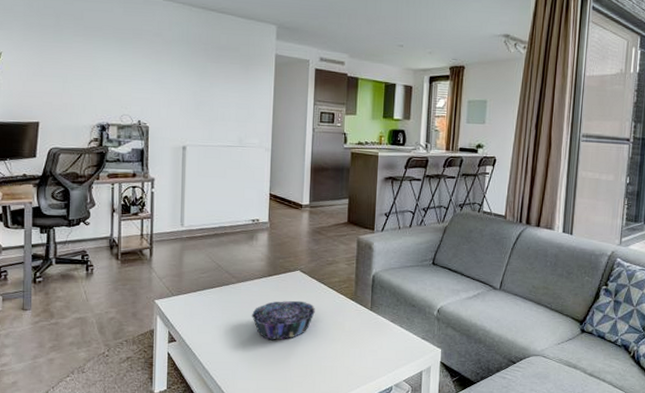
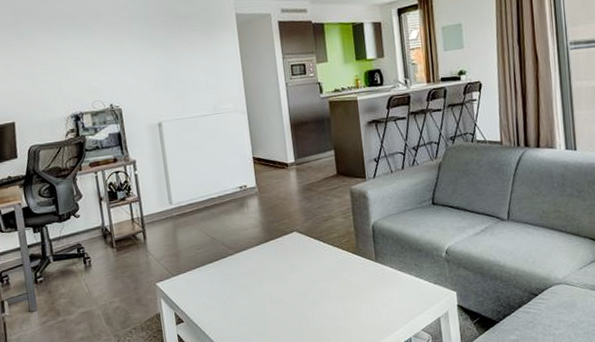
decorative bowl: present [251,300,315,340] -> none [254,262,319,307]

